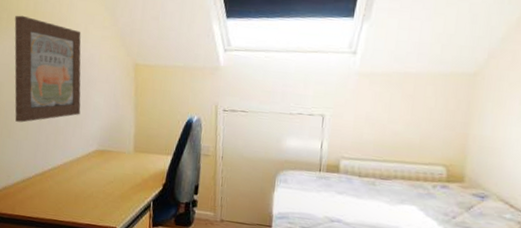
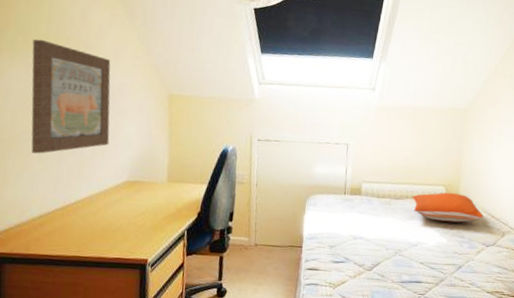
pillow: none [402,173,499,211] -> present [412,192,484,223]

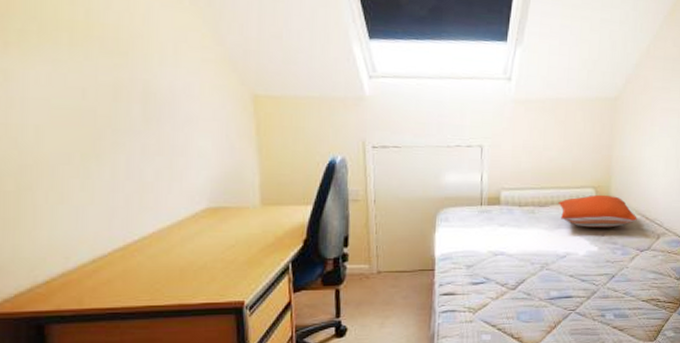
wall art: present [31,39,111,154] -> none [52,27,178,181]

